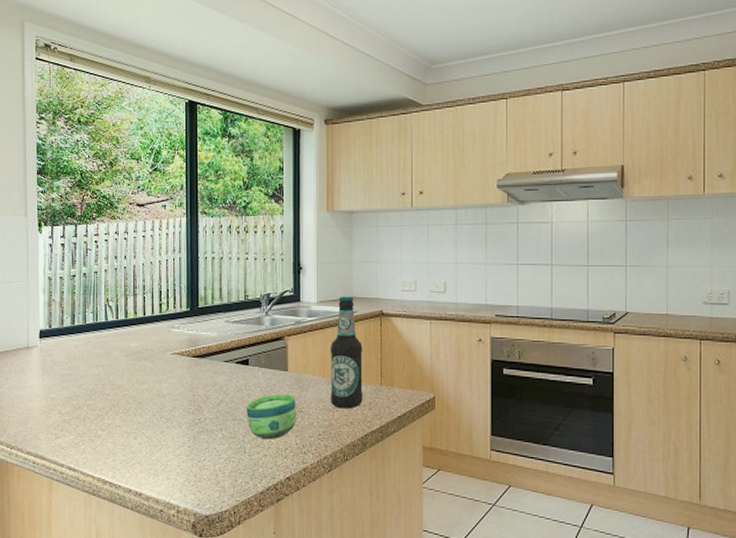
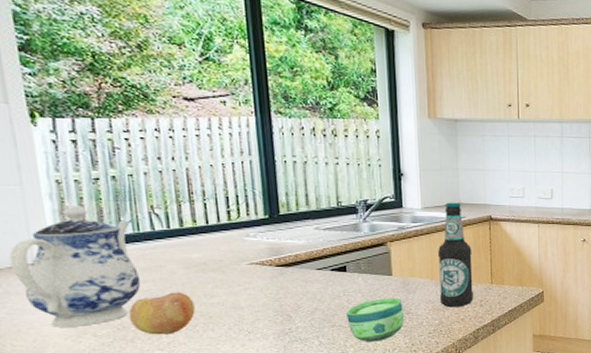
teapot: none [14,299,95,404] -> present [9,206,141,327]
fruit: none [83,377,130,417] -> present [128,292,195,335]

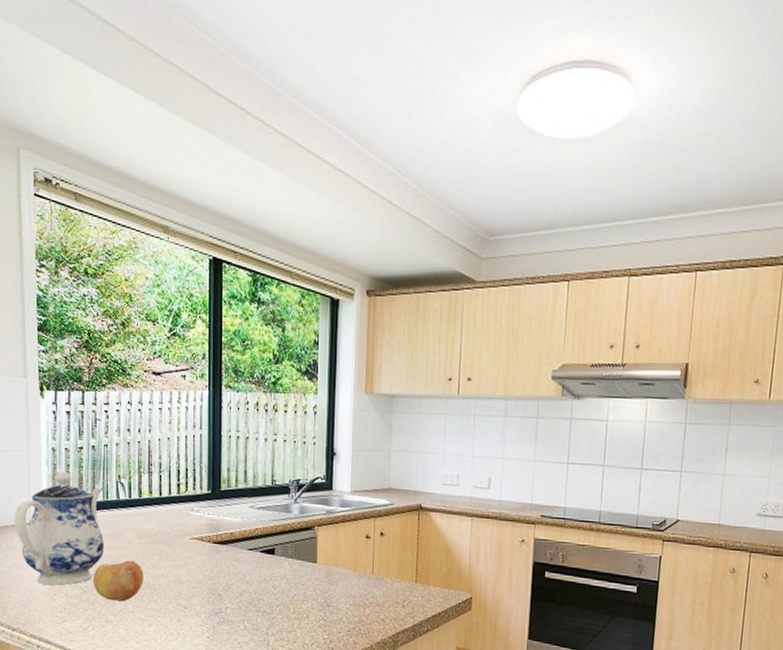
cup: present [346,298,405,342] -> none [271,586,325,634]
bottle: present [438,202,474,308] -> none [362,486,398,606]

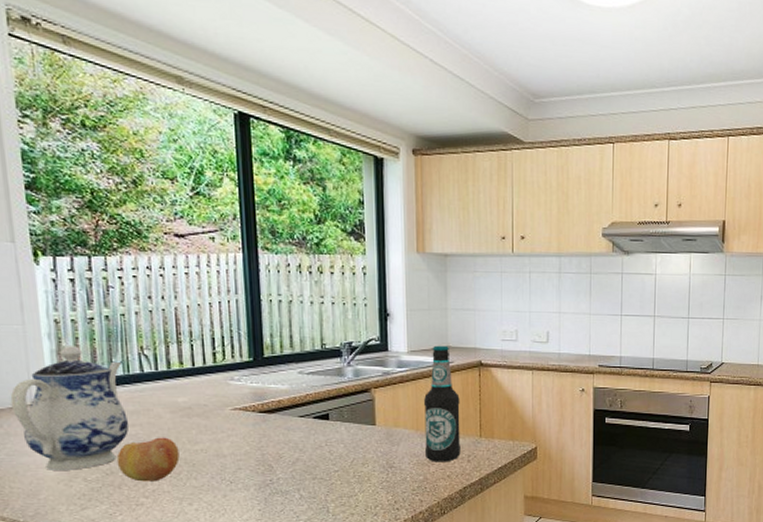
bottle: none [362,486,398,606] -> present [424,345,461,462]

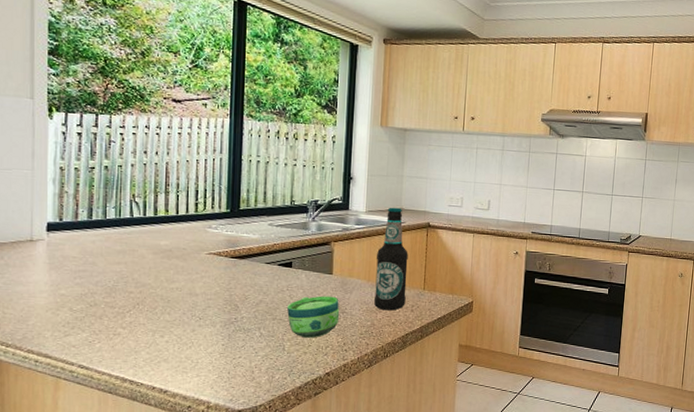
teapot: present [10,346,130,470] -> none [13,190,116,300]
fruit: present [116,437,180,482] -> none [101,275,157,314]
cup: none [328,450,388,498] -> present [287,296,340,338]

